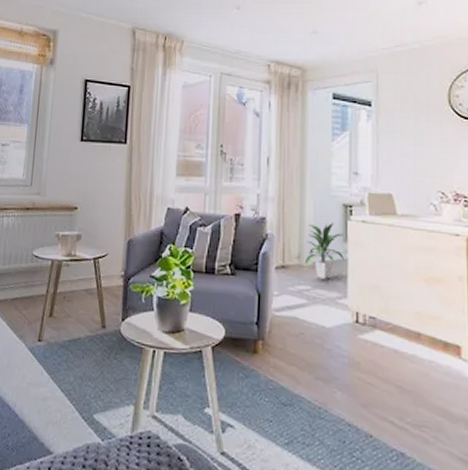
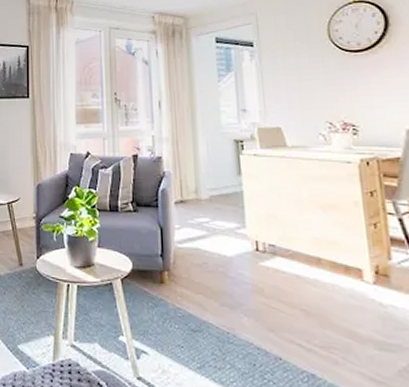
indoor plant: present [304,223,345,279] -> none [201,158,241,211]

